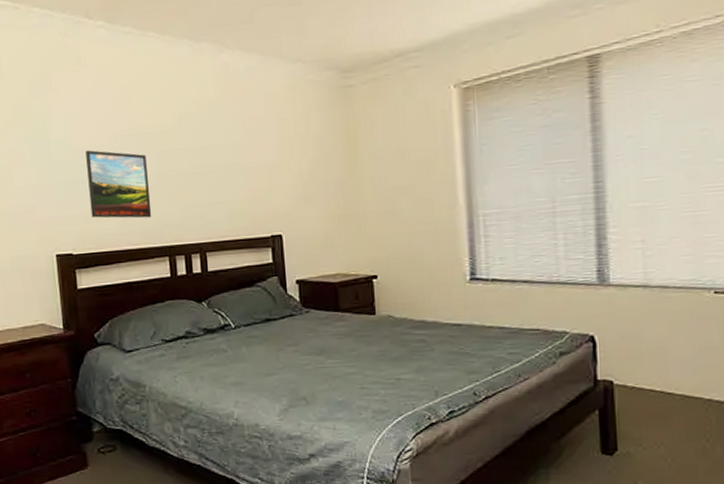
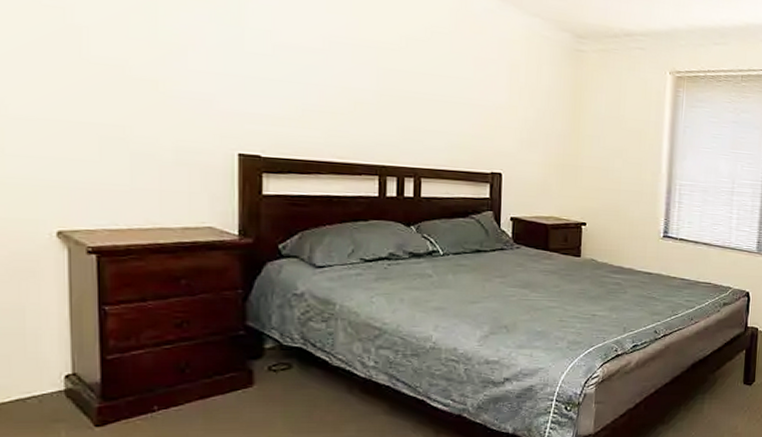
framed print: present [86,150,152,219] -> none [290,49,365,133]

